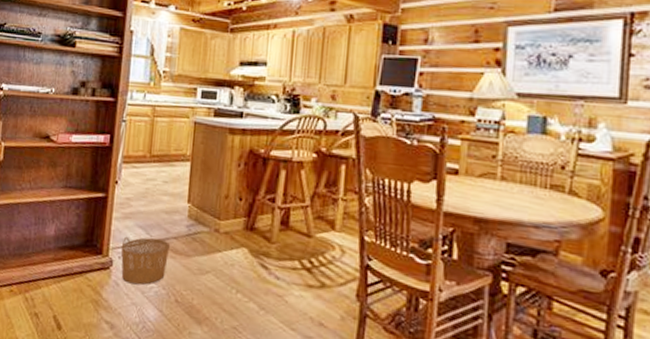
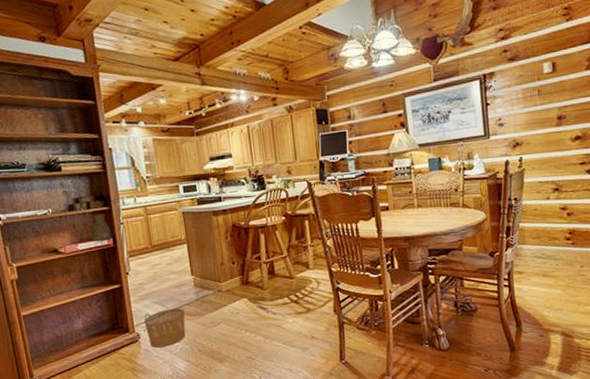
decorative vase: none [88,104,112,138] -> present [91,213,113,242]

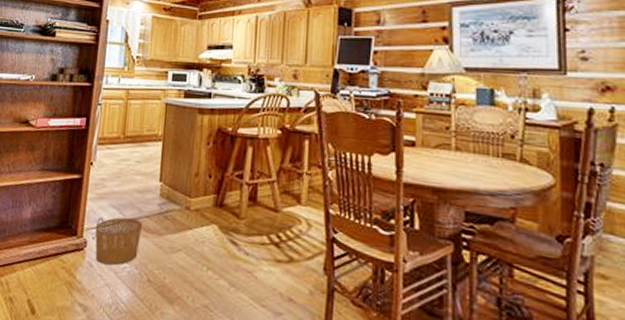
decorative vase: present [91,213,113,242] -> none [65,89,88,121]

